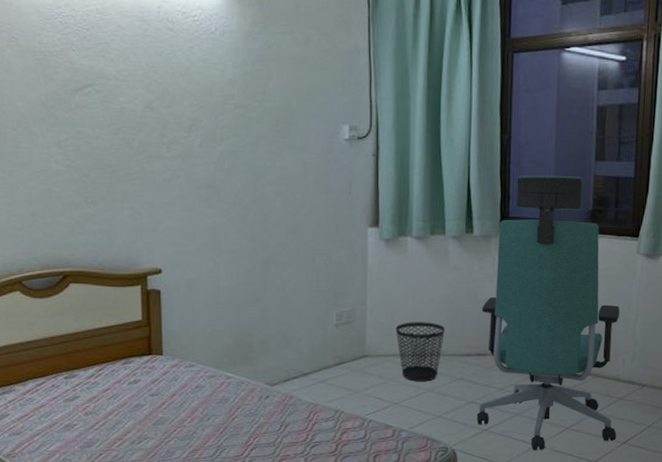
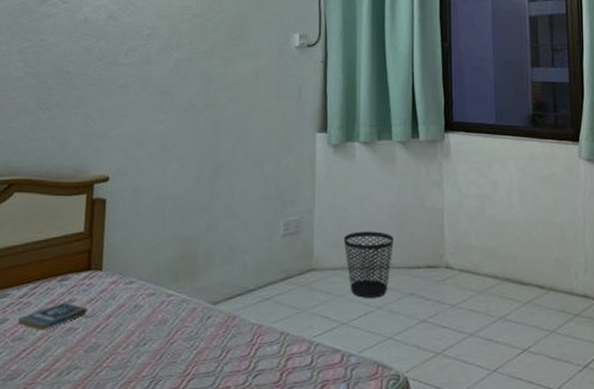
book: none [88,382,152,407] -> present [18,302,87,331]
chair: present [476,175,621,450] -> none [429,80,577,377]

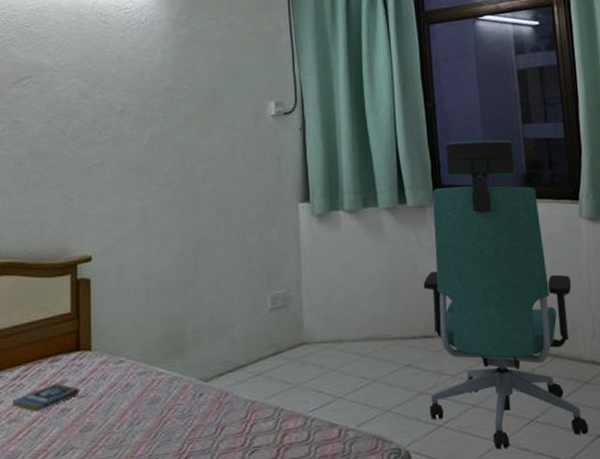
wastebasket: present [343,231,394,298] -> none [333,302,386,371]
chair: none [429,80,577,377] -> present [423,140,589,449]

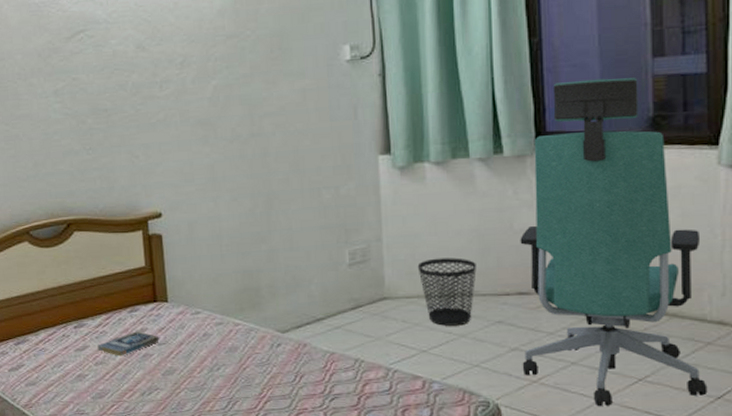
wastebasket: none [333,302,386,371] -> present [417,258,477,326]

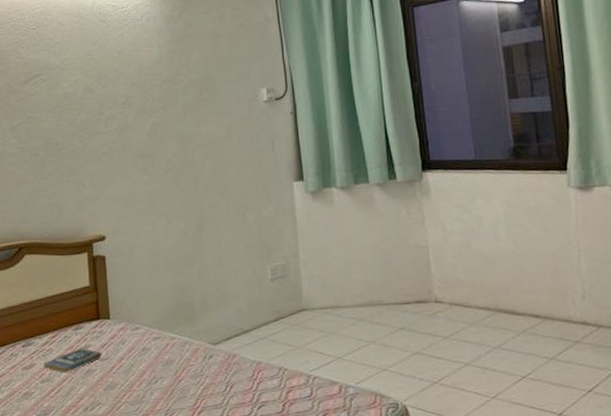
wastebasket: present [417,258,477,326] -> none [330,271,380,334]
chair: present [520,78,708,406] -> none [415,115,580,403]

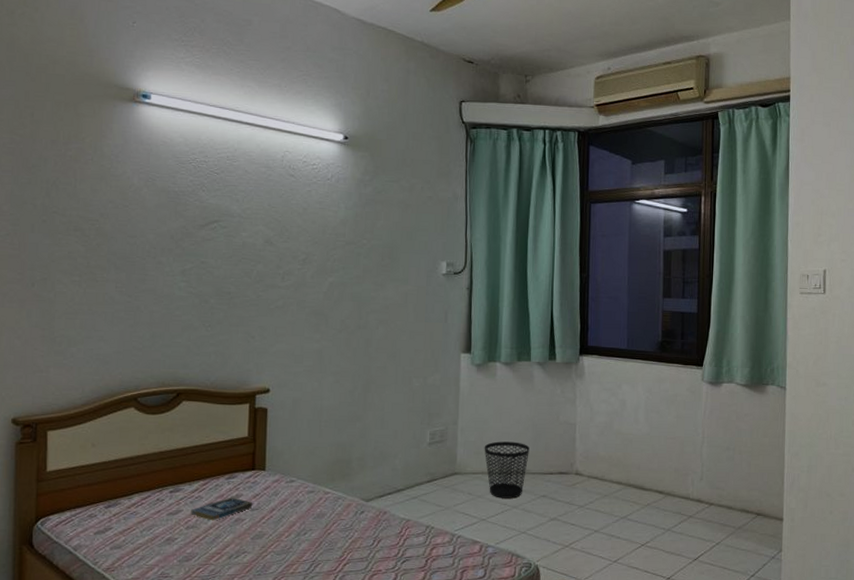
wastebasket: none [330,271,380,334] -> present [484,441,530,499]

